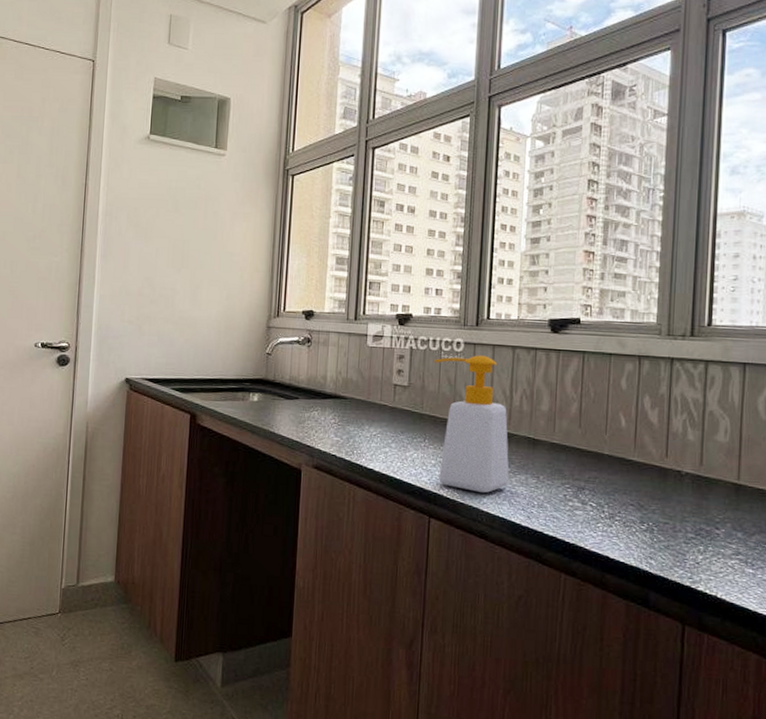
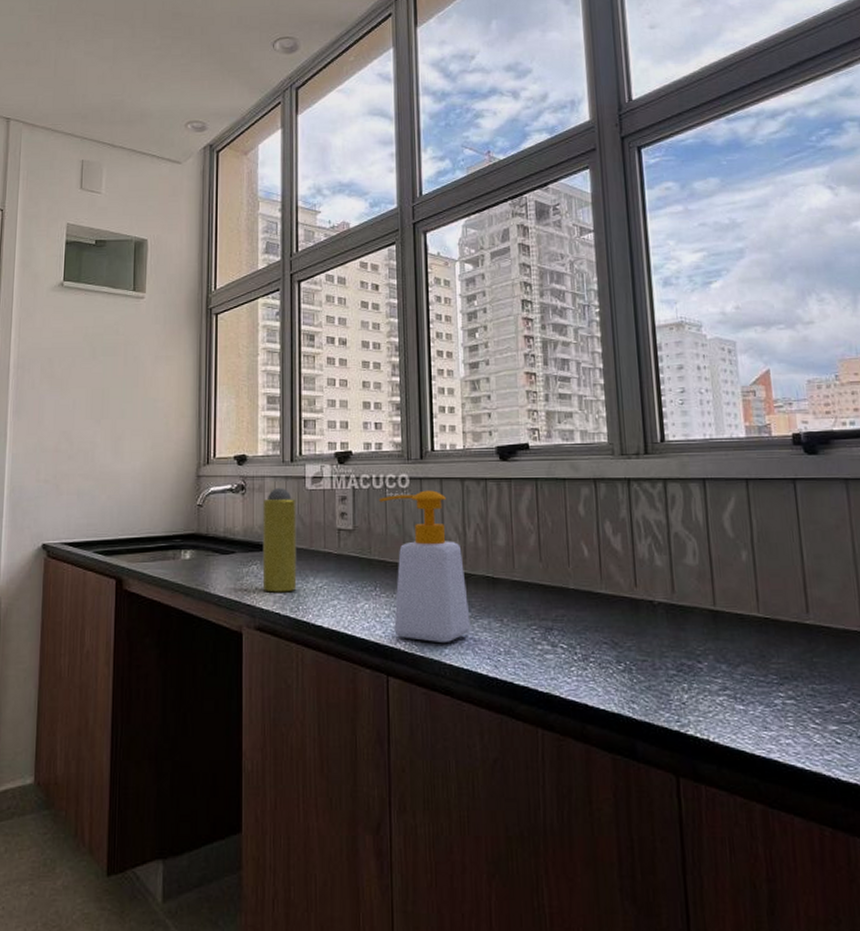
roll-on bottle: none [322,342,358,438] -> present [262,487,297,593]

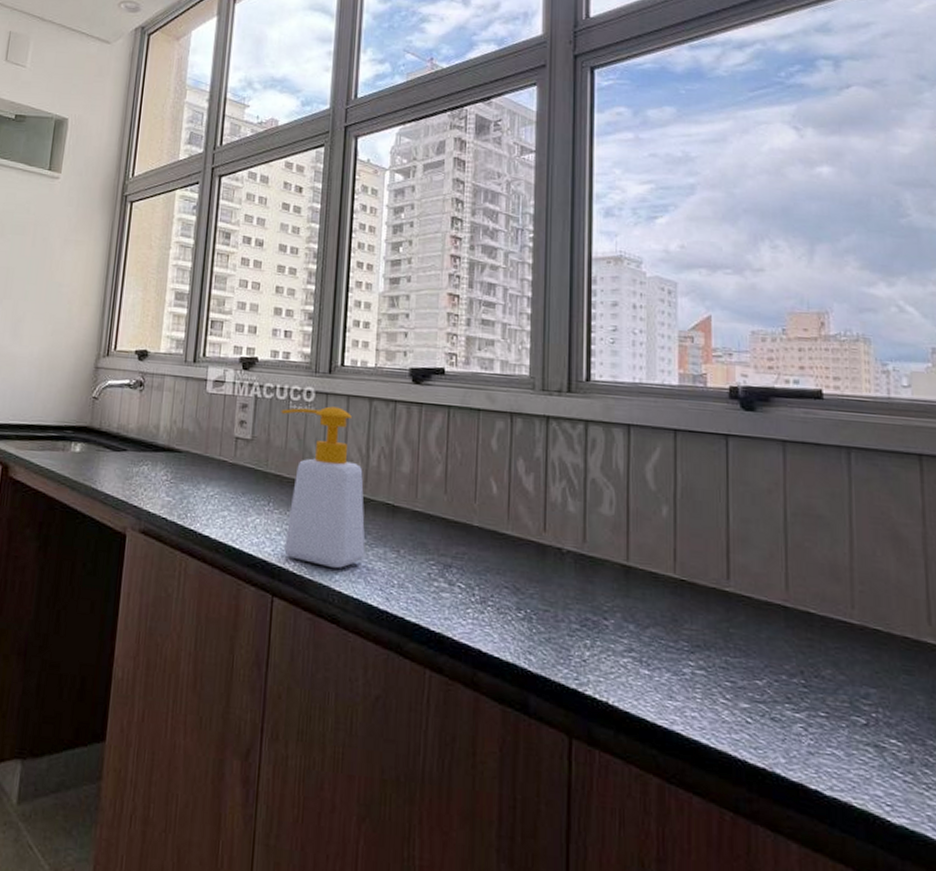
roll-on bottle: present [262,487,297,593] -> none [151,387,195,498]

